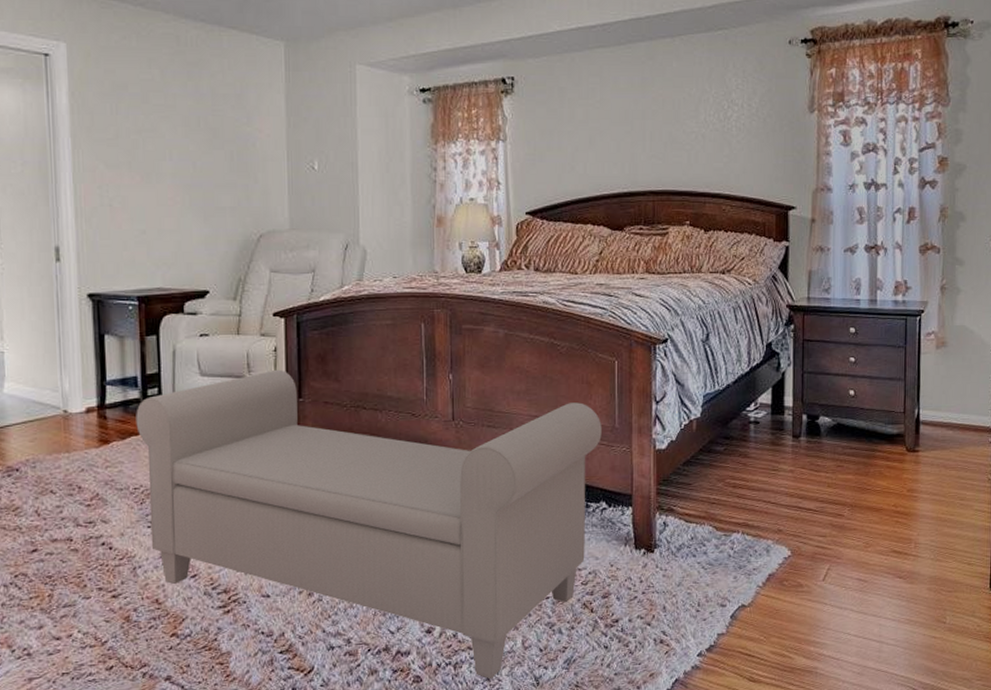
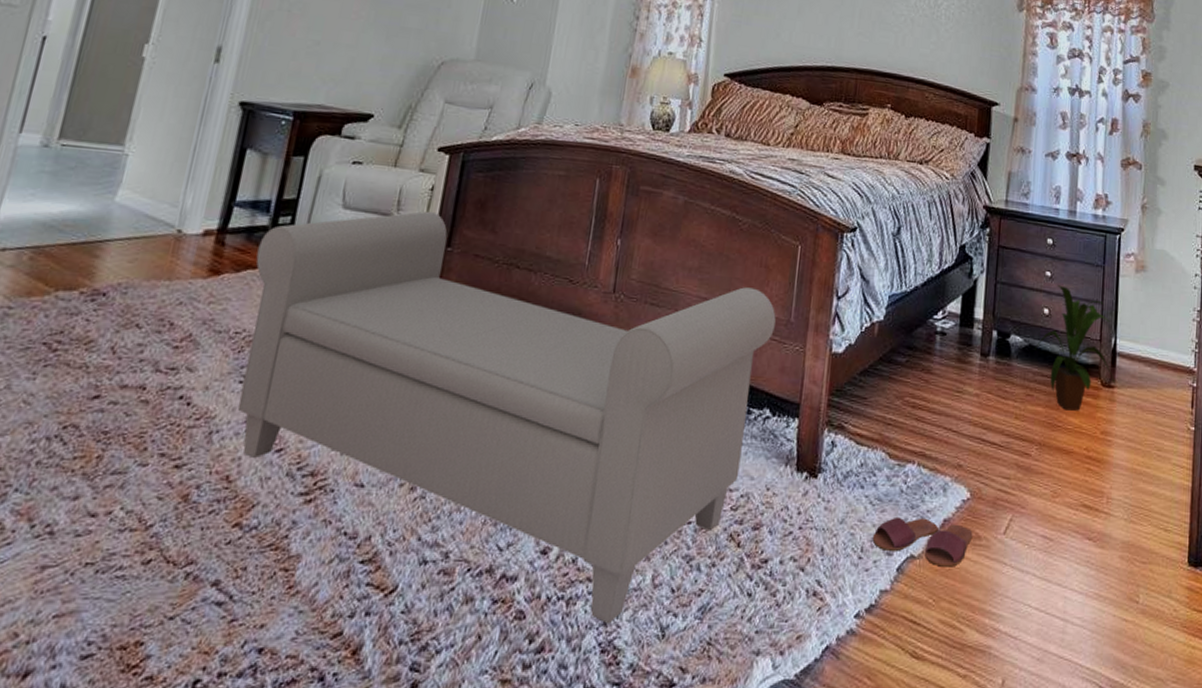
slippers: none [707,575,795,611] -> present [872,516,973,567]
house plant: none [842,368,921,475] -> present [1034,285,1116,411]

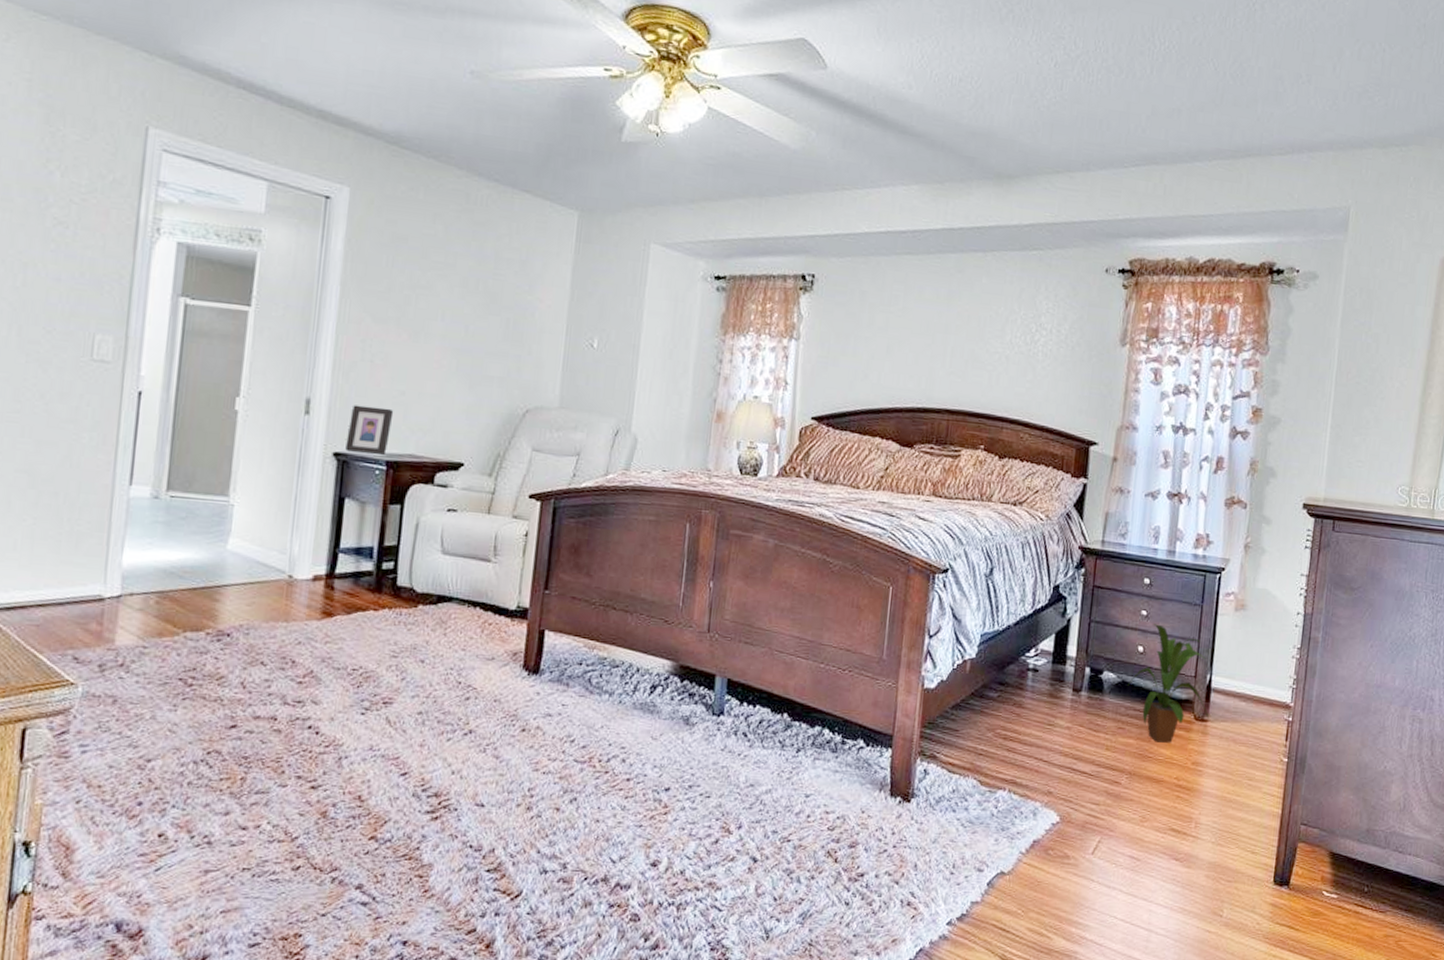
ottoman: present [237,211,776,625] -> none [362,556,868,927]
picture frame: none [252,54,307,106] -> present [345,405,394,456]
slippers: present [872,516,973,567] -> none [964,837,1062,883]

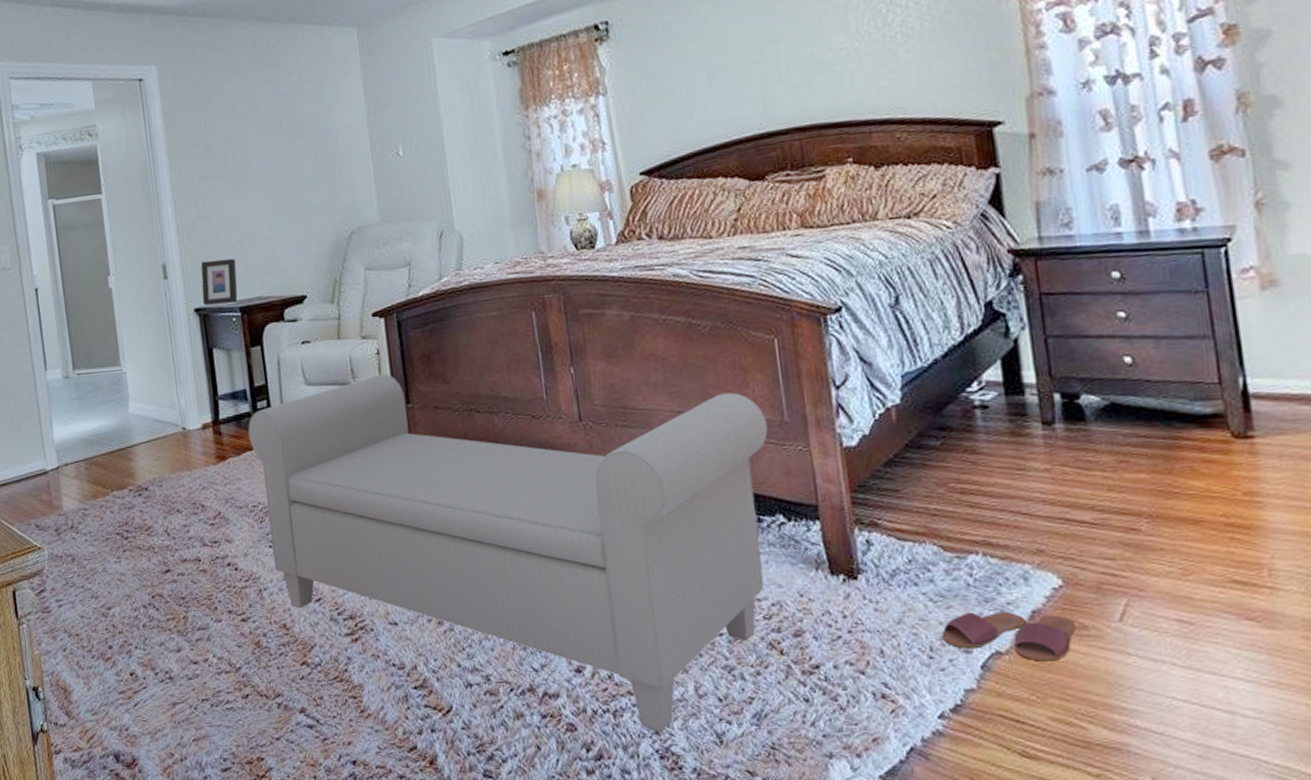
ottoman: none [362,556,868,927] -> present [248,373,768,733]
slippers: none [964,837,1062,883] -> present [941,611,1076,662]
house plant: present [1127,624,1210,743] -> none [1119,325,1257,473]

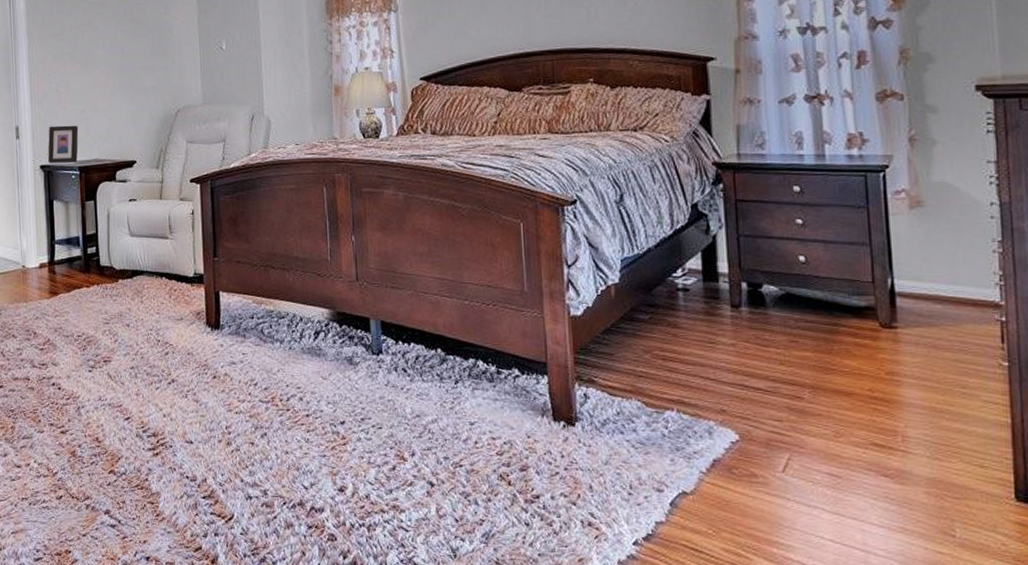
ottoman: present [248,373,768,733] -> none [78,231,510,546]
slippers: present [941,611,1076,662] -> none [640,458,748,502]

